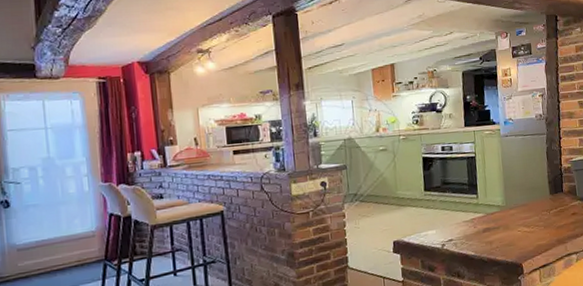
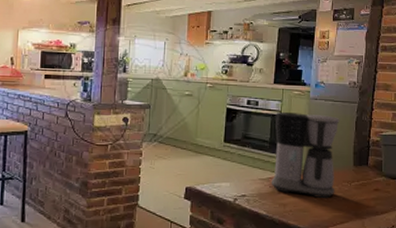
coffee maker: none [470,150,536,231] -> present [270,112,340,198]

